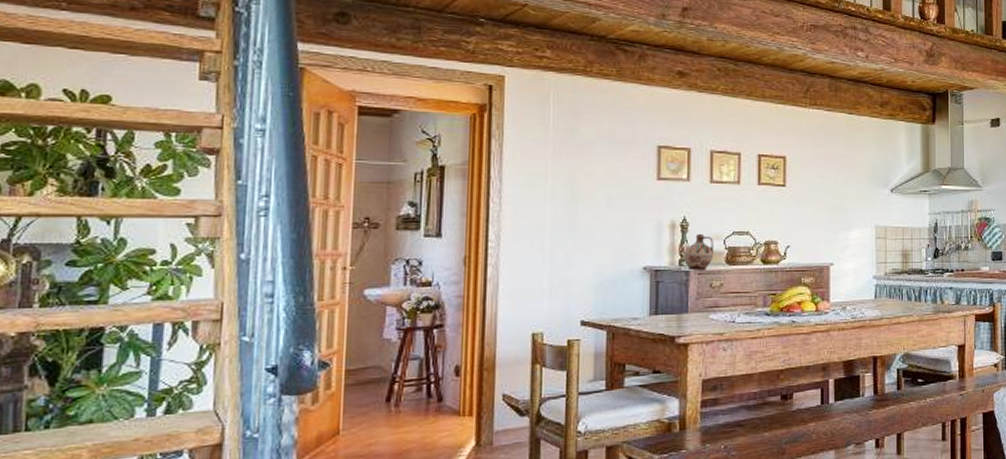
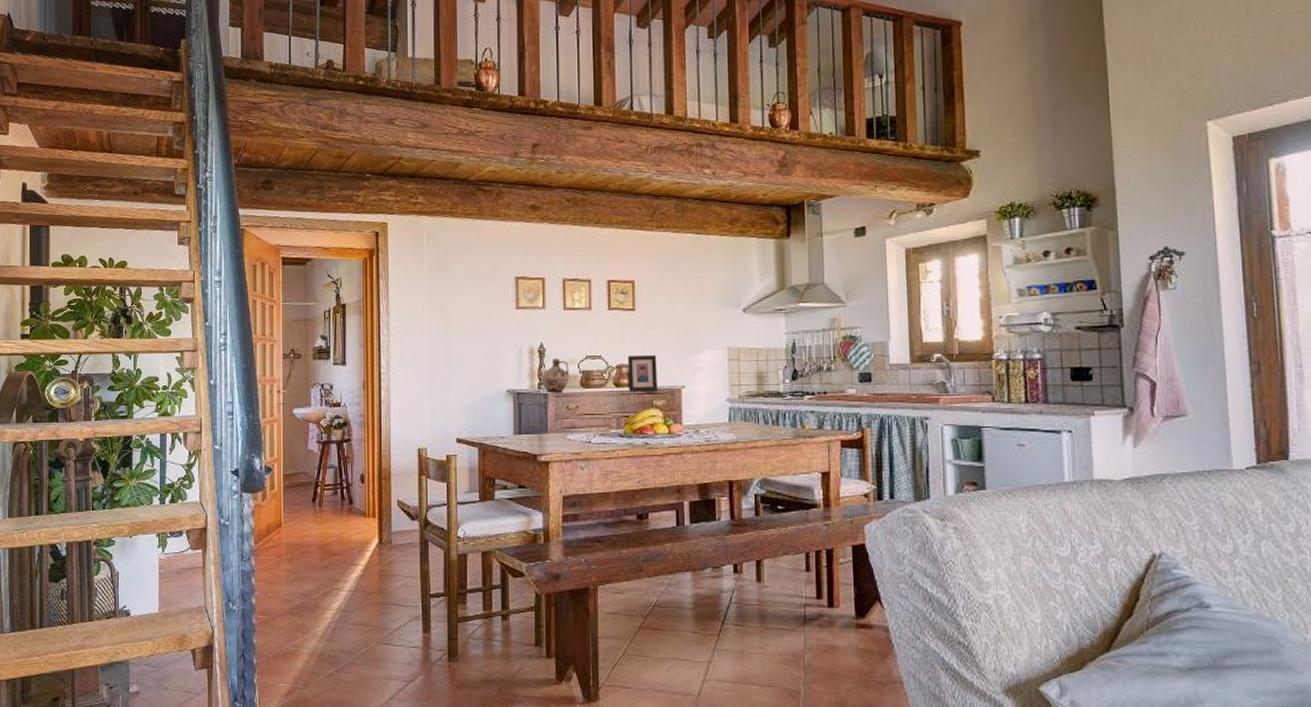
picture frame: none [776,232,806,269] -> present [627,355,658,392]

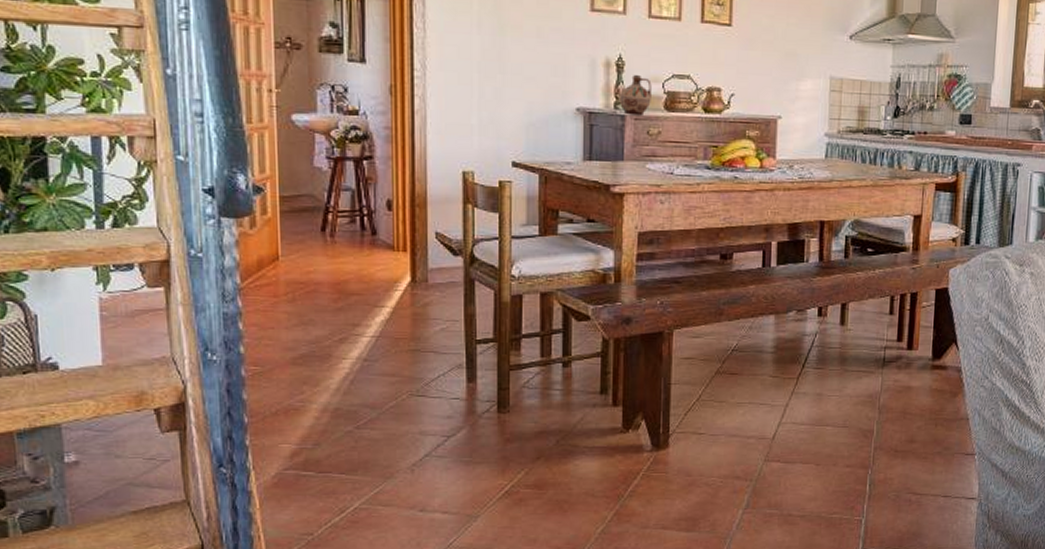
picture frame: present [627,355,658,392] -> none [719,78,753,121]

